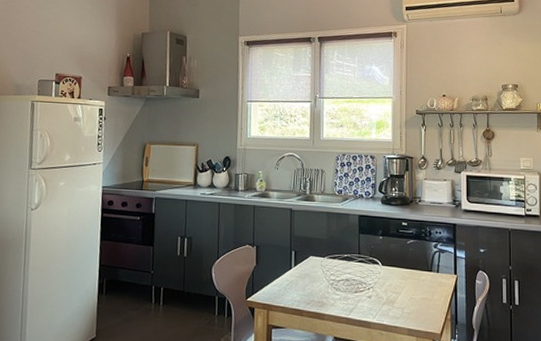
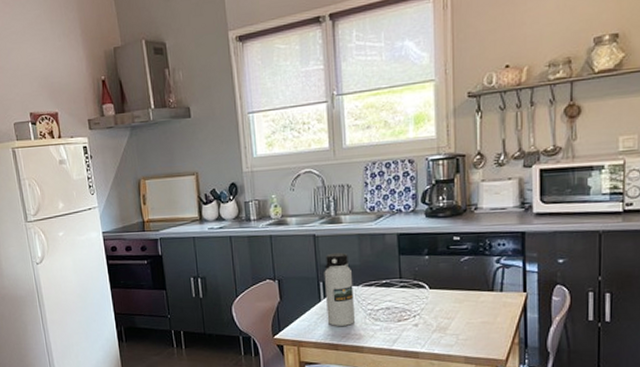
water bottle: none [295,226,321,293] -> present [324,252,356,326]

